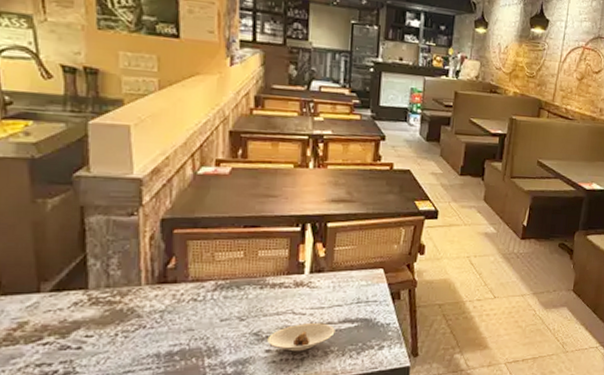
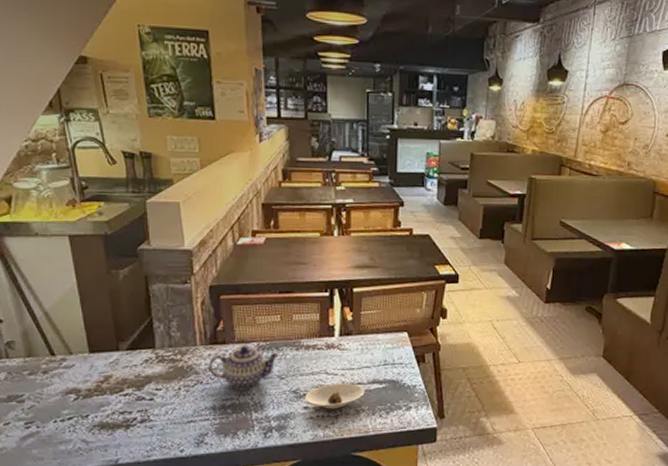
teapot: none [154,285,240,334] -> present [209,346,279,390]

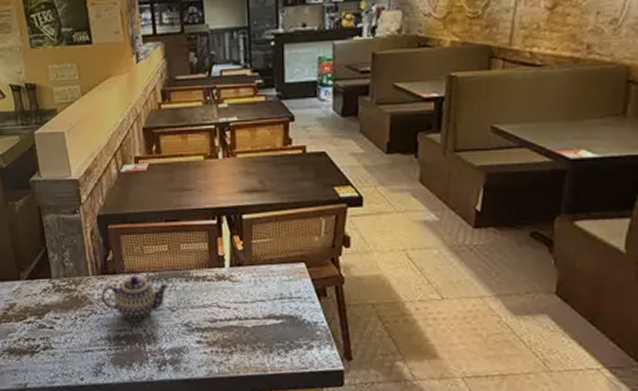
saucer: present [305,383,365,409] -> none [197,317,261,345]

